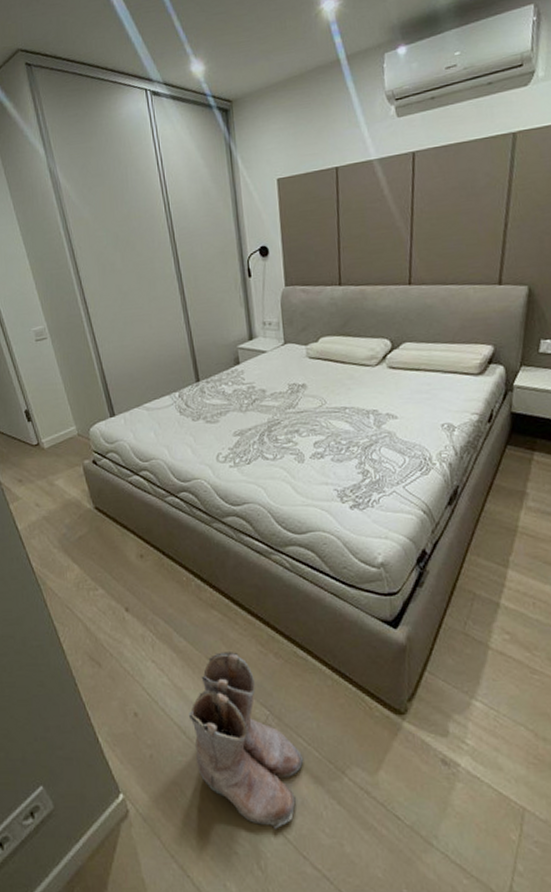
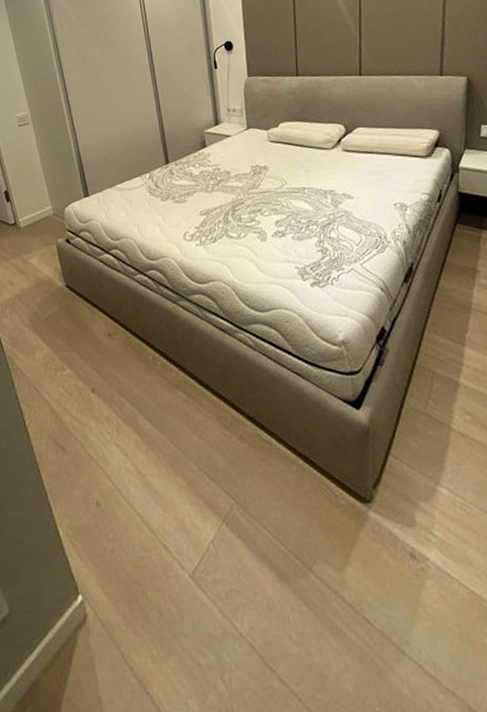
boots: present [188,652,304,829] -> none [151,435,269,636]

